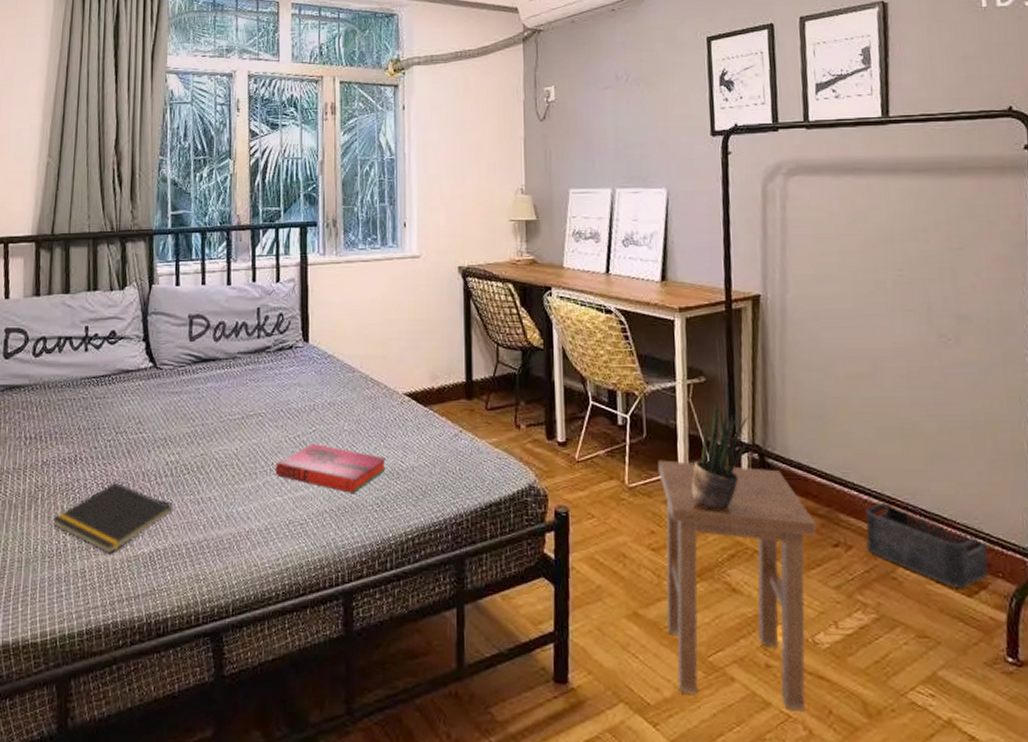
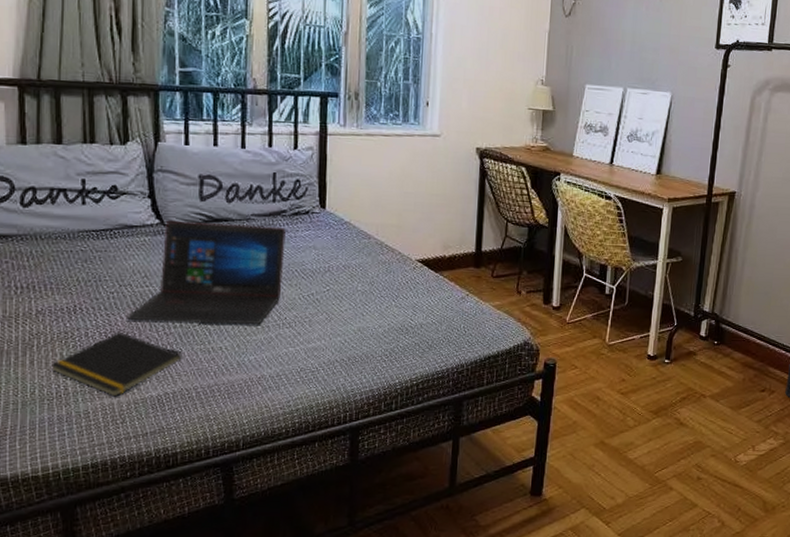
laptop: none [122,362,272,472] -> present [127,220,287,324]
hardback book: present [275,443,386,493] -> none [288,301,396,345]
stool: present [658,460,817,711] -> none [626,323,751,509]
potted plant: present [691,401,748,510] -> none [659,278,711,364]

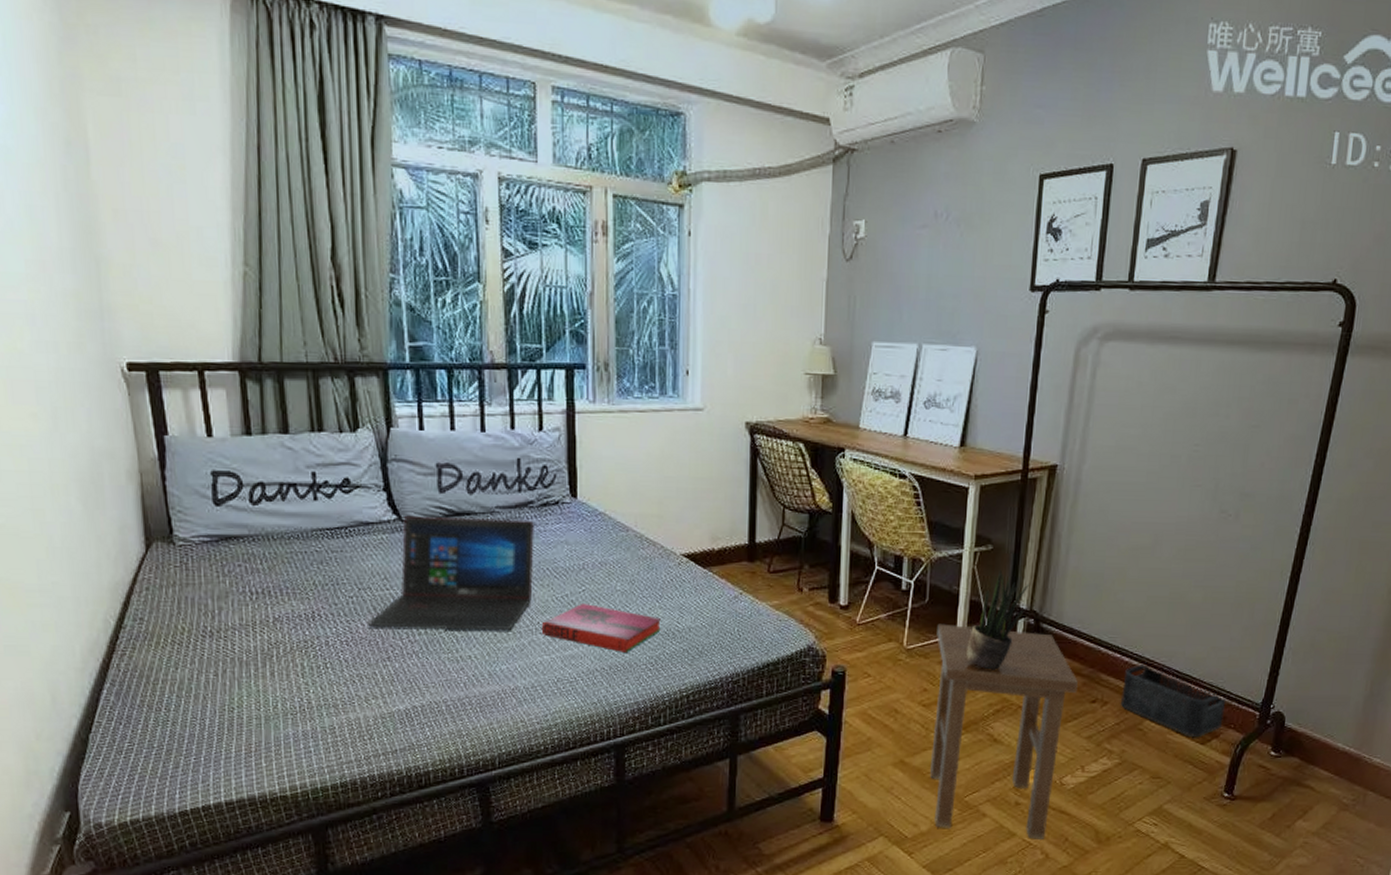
notepad: present [50,331,182,397] -> none [291,639,429,711]
hardback book: none [288,301,396,345] -> present [541,602,661,652]
stool: none [626,323,751,509] -> present [930,623,1079,839]
potted plant: none [659,278,711,364] -> present [966,569,1029,670]

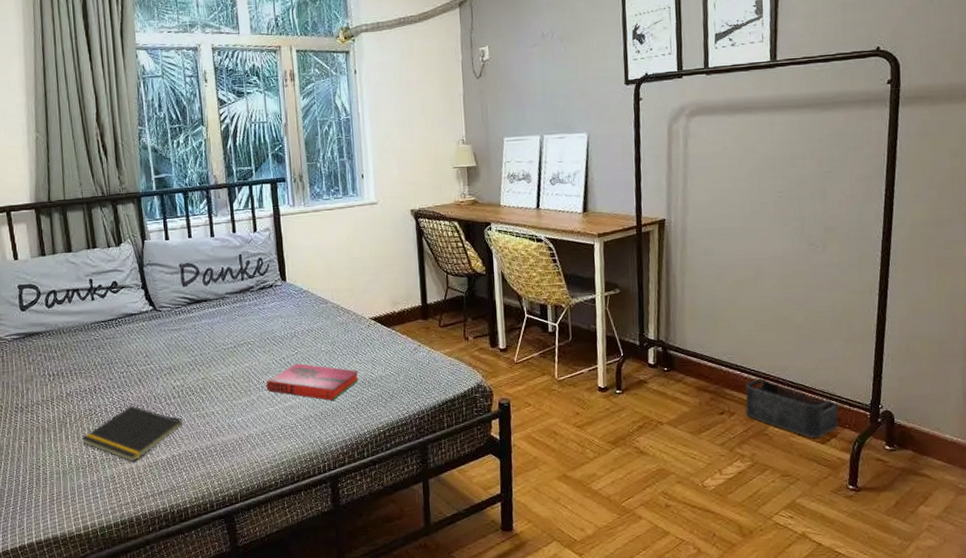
notepad: none [291,639,429,711] -> present [81,405,183,462]
laptop: present [368,515,536,630] -> none [135,301,258,395]
stool: present [930,623,1079,839] -> none [581,357,707,536]
potted plant: present [966,569,1029,670] -> none [608,308,654,393]

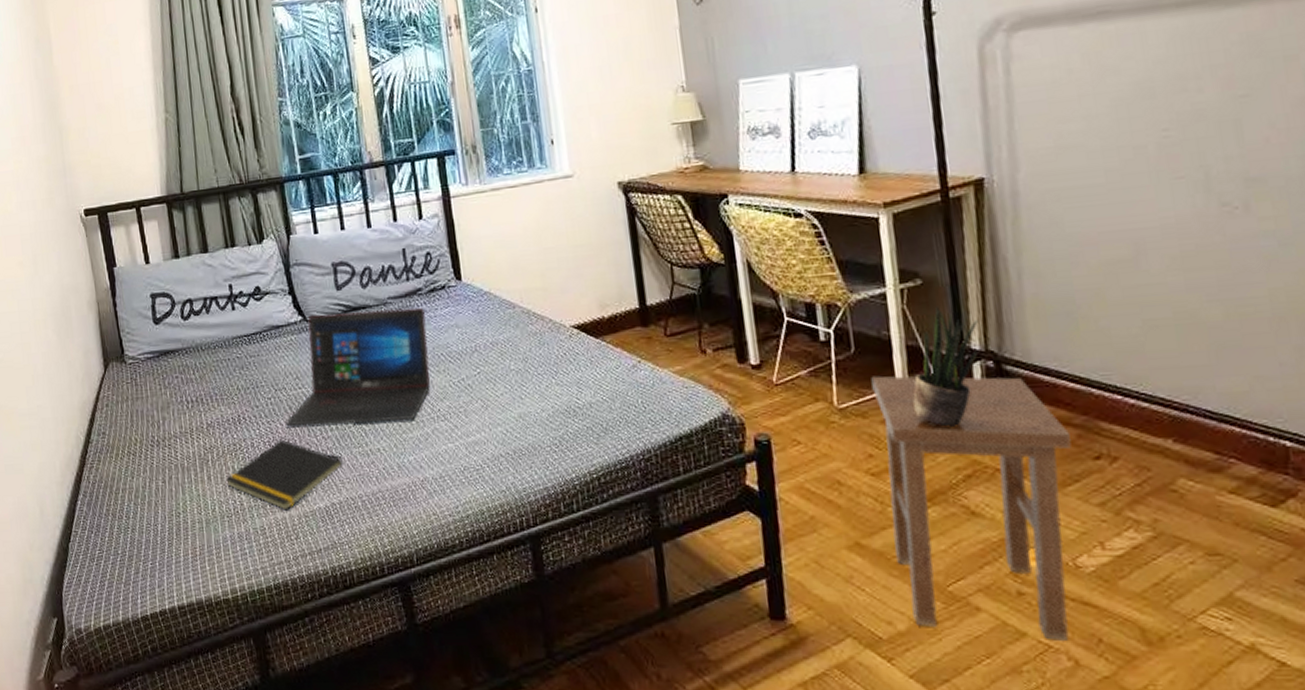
laptop: none [135,301,258,395] -> present [286,307,430,426]
hardback book: present [266,363,359,401] -> none [442,385,561,435]
stool: none [581,357,707,536] -> present [871,375,1072,641]
potted plant: none [608,308,654,393] -> present [913,305,979,427]
storage bin: present [745,376,839,438] -> none [1133,403,1297,497]

